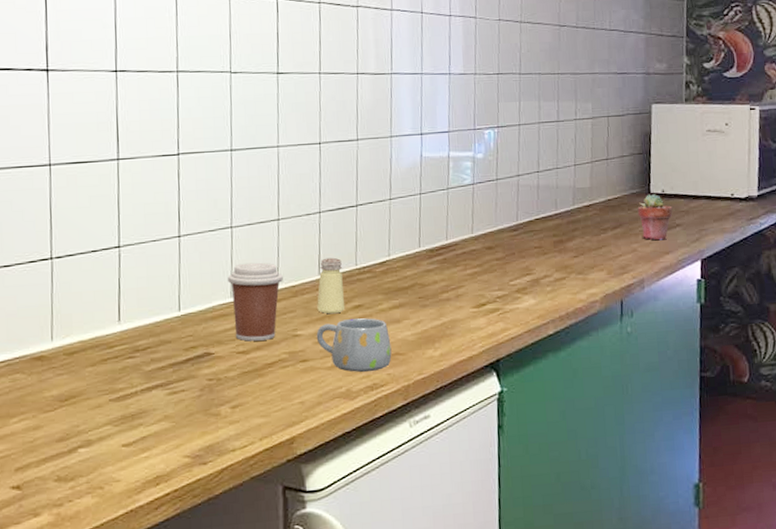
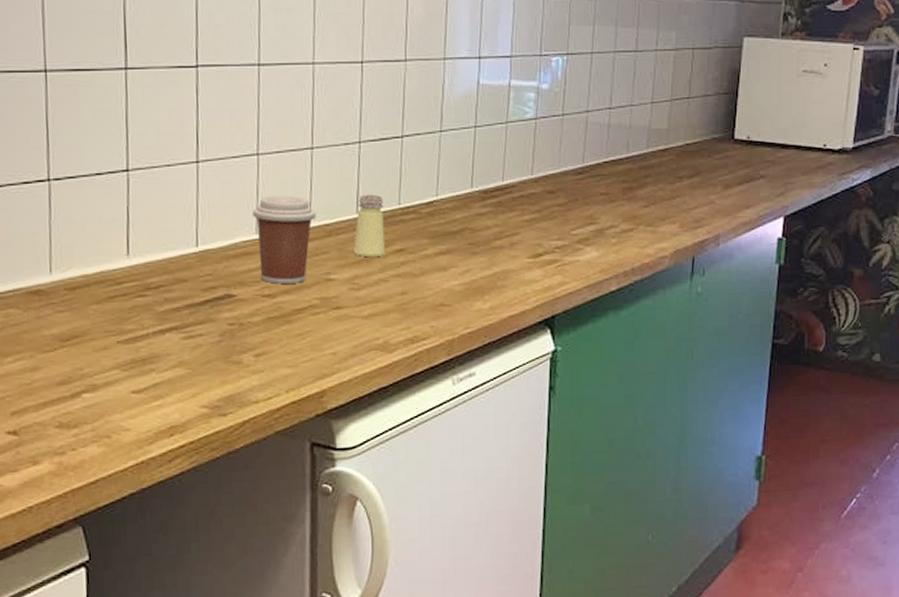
mug: present [316,318,392,373] -> none [352,264,436,324]
potted succulent: present [637,194,673,241] -> none [718,140,757,193]

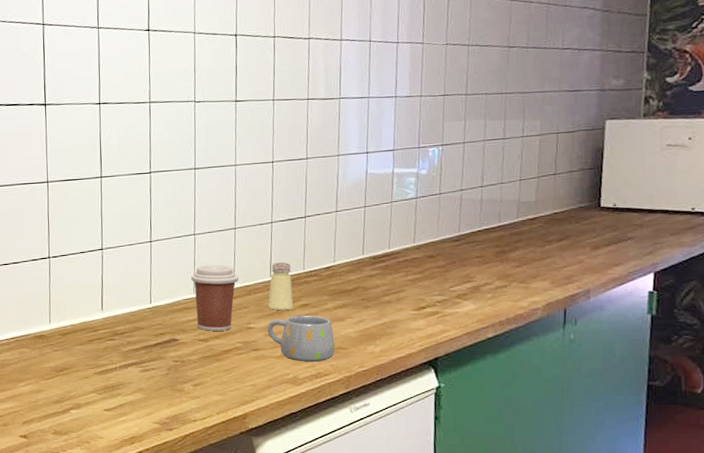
mug: none [352,264,436,324] -> present [267,316,335,363]

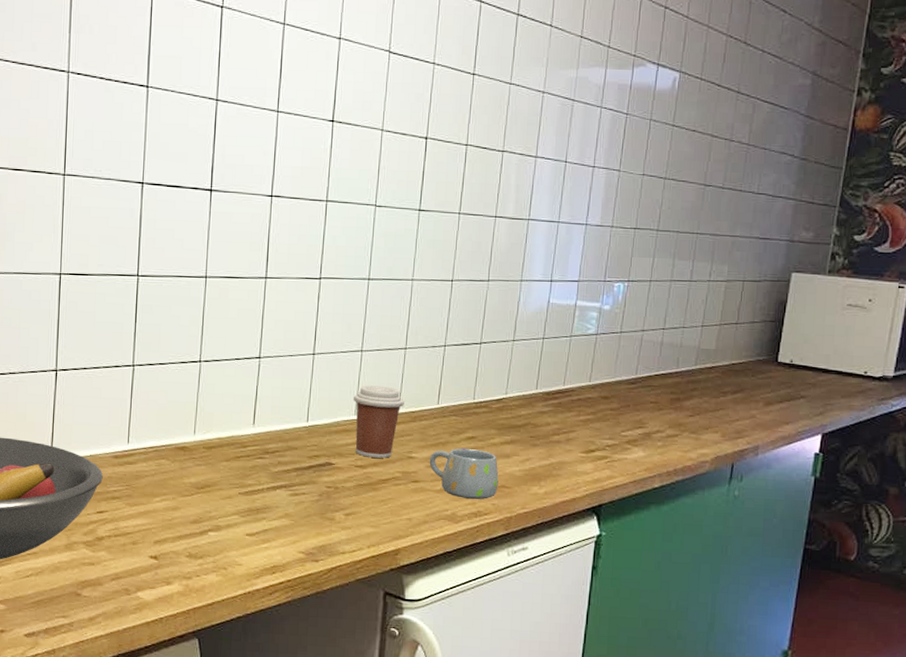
saltshaker: present [268,262,294,311] -> none [433,389,460,442]

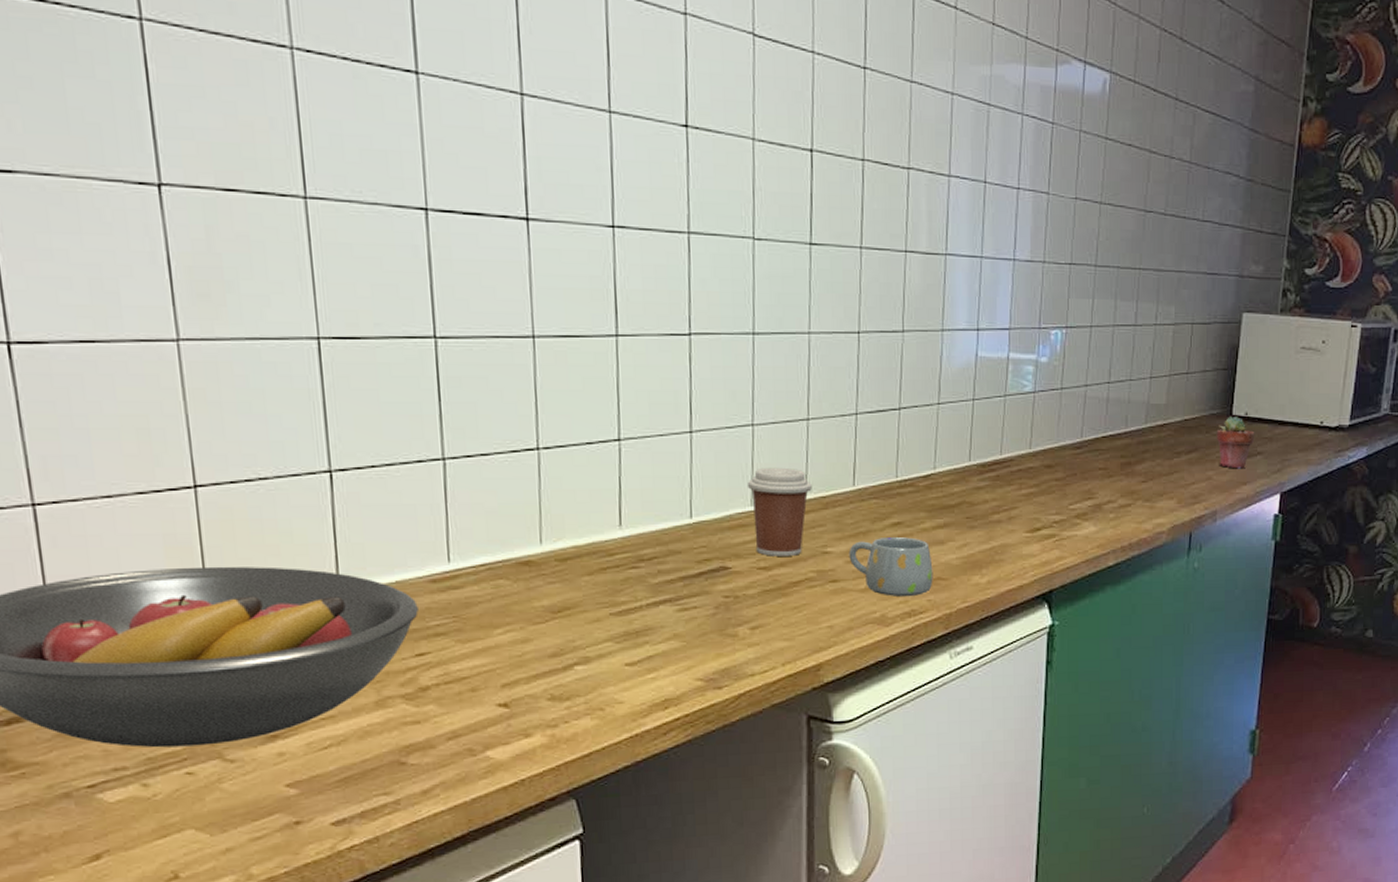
potted succulent: none [761,363,799,410] -> present [1216,416,1255,469]

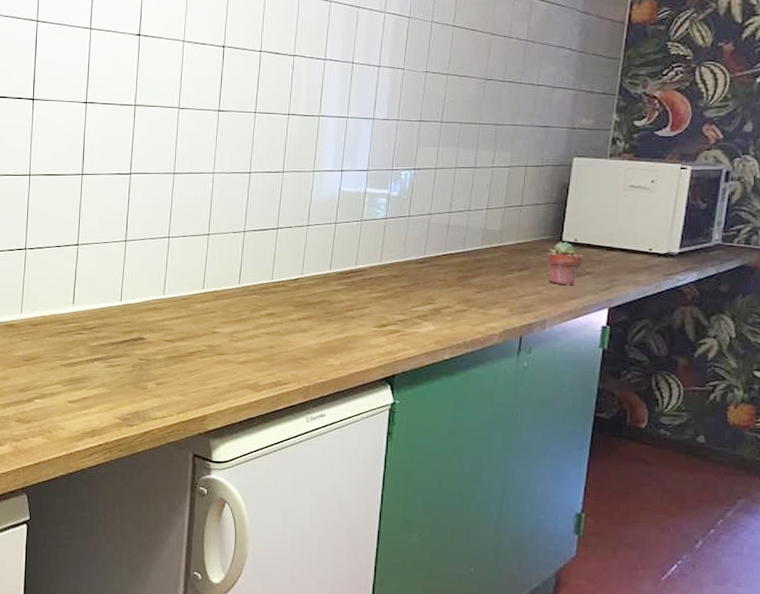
coffee cup: present [748,467,812,556] -> none [162,268,208,333]
mug: present [848,537,933,597] -> none [232,324,297,371]

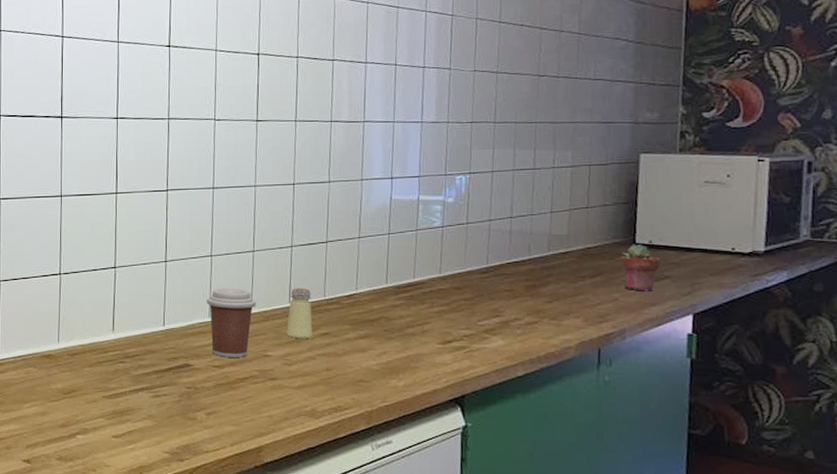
coffee cup: none [162,268,208,333] -> present [207,288,256,357]
saltshaker: none [235,270,260,318] -> present [286,288,313,339]

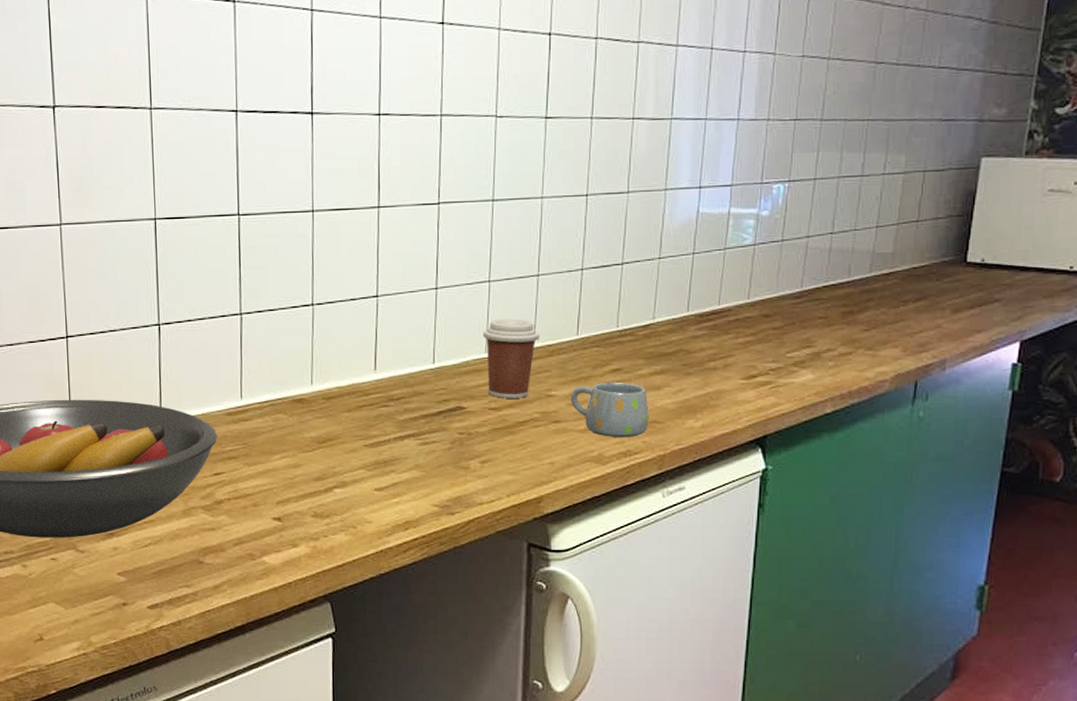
mug: none [285,345,356,395] -> present [570,383,649,438]
saltshaker: present [286,288,313,339] -> none [573,317,603,376]
potted succulent: present [620,244,661,292] -> none [947,263,992,317]

